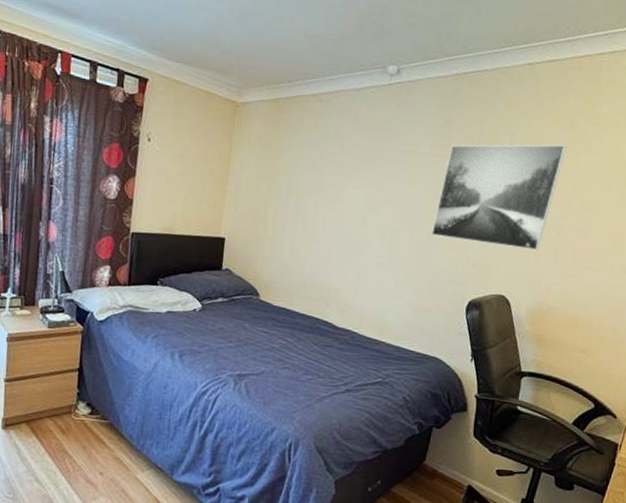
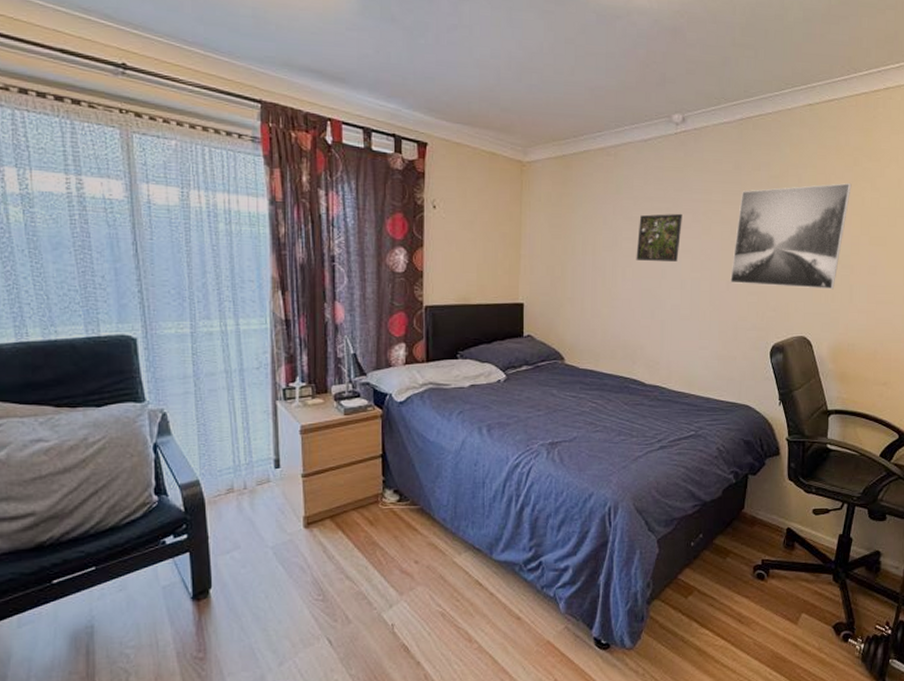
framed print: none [338,161,389,210] -> present [636,213,682,262]

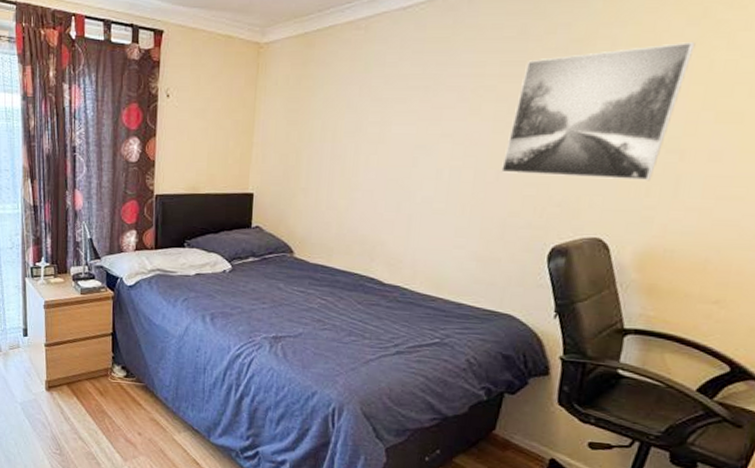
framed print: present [636,213,682,262] -> none [382,91,445,148]

